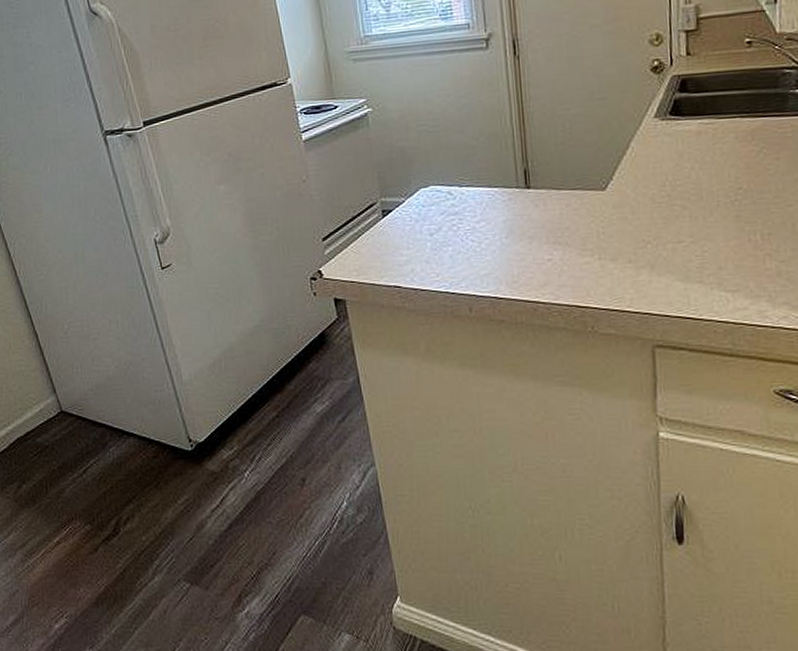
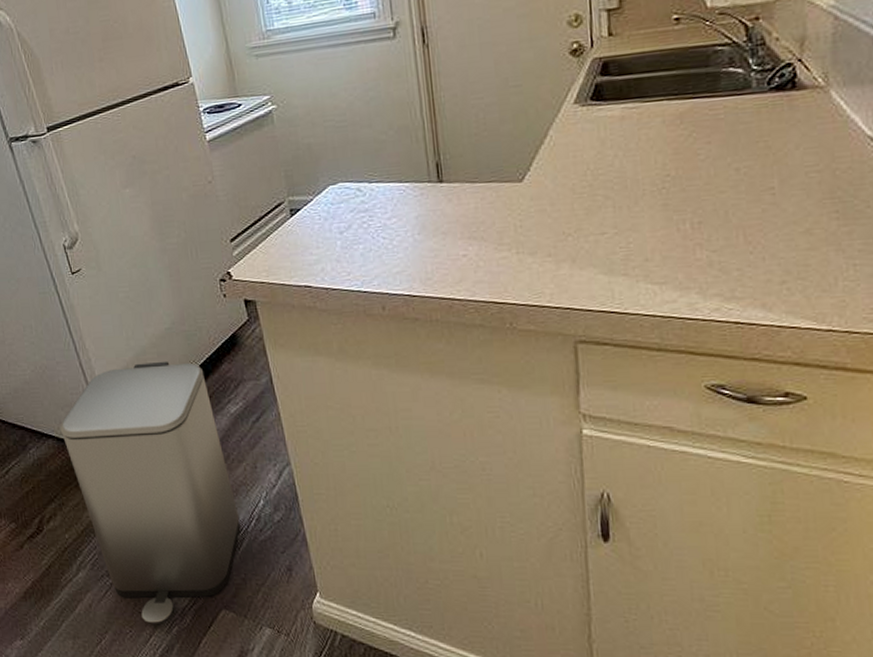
pedal bin: none [142,358,323,631] -> present [60,361,241,624]

